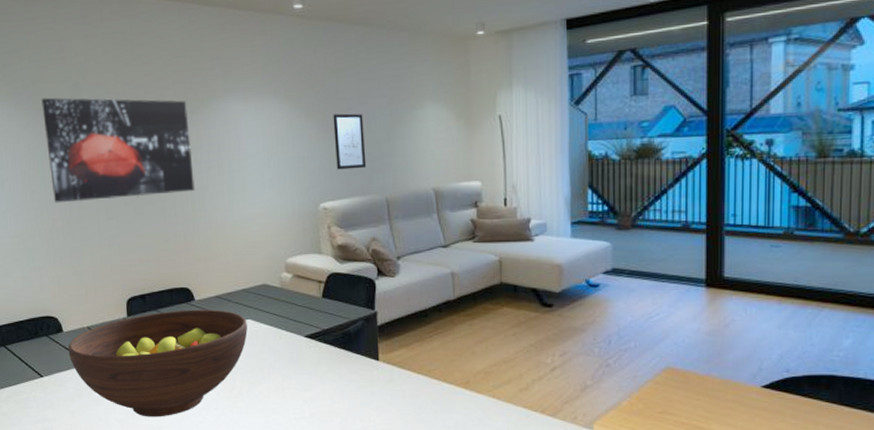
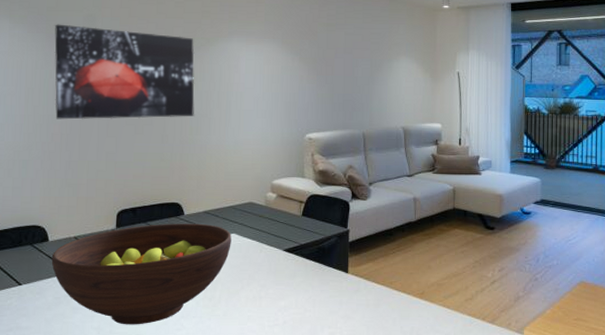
wall art: present [333,113,367,170] -> none [322,60,348,107]

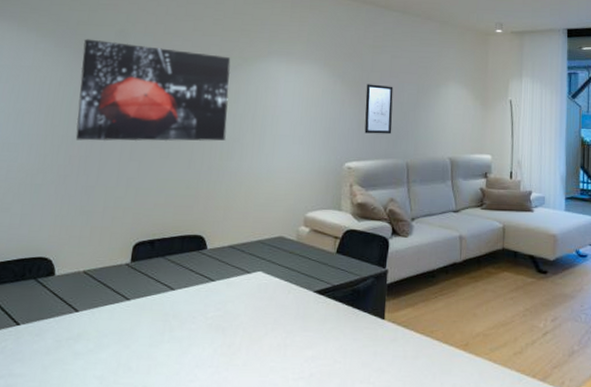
fruit bowl: present [51,223,232,325] -> none [55,258,258,375]
wall art: none [322,60,348,107] -> present [364,84,393,134]

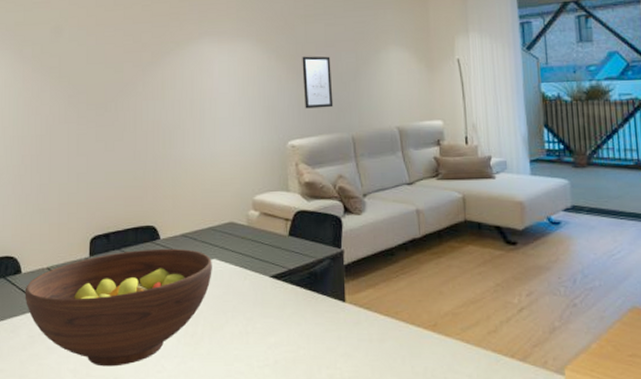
fruit bowl: none [55,258,258,375] -> present [25,248,212,367]
wall art: present [75,39,231,142] -> none [23,38,166,140]

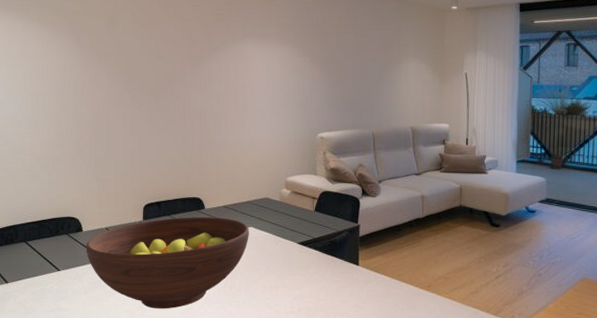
wall art: present [302,56,334,109] -> none [333,61,358,107]

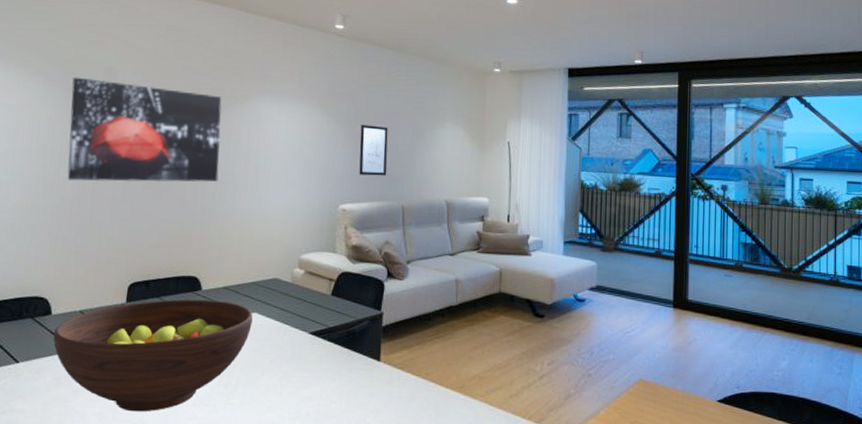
wall art: none [81,27,212,119] -> present [67,77,222,182]
wall art: none [333,61,358,107] -> present [359,124,388,176]

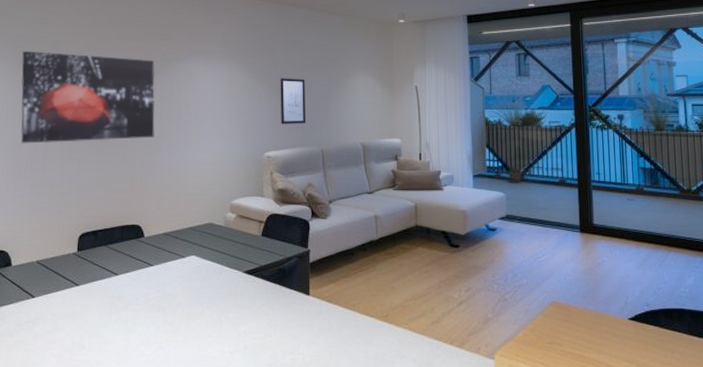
fruit bowl: present [53,299,253,412] -> none [14,245,191,352]

